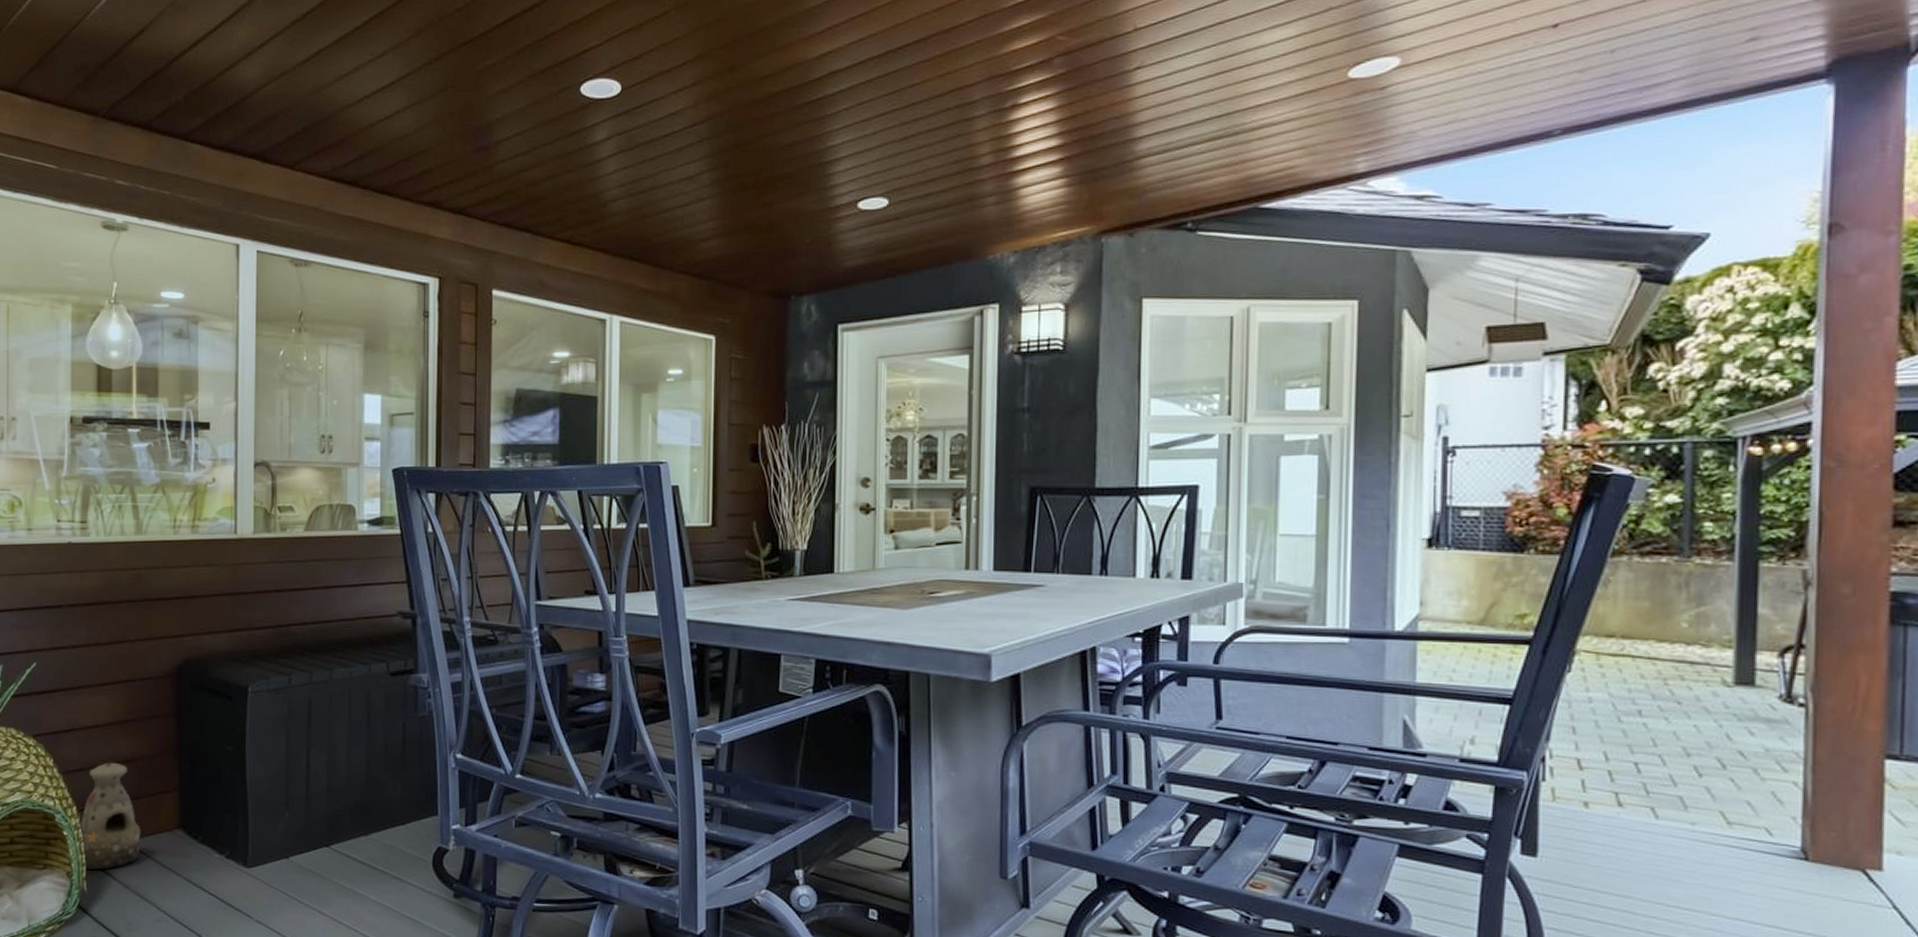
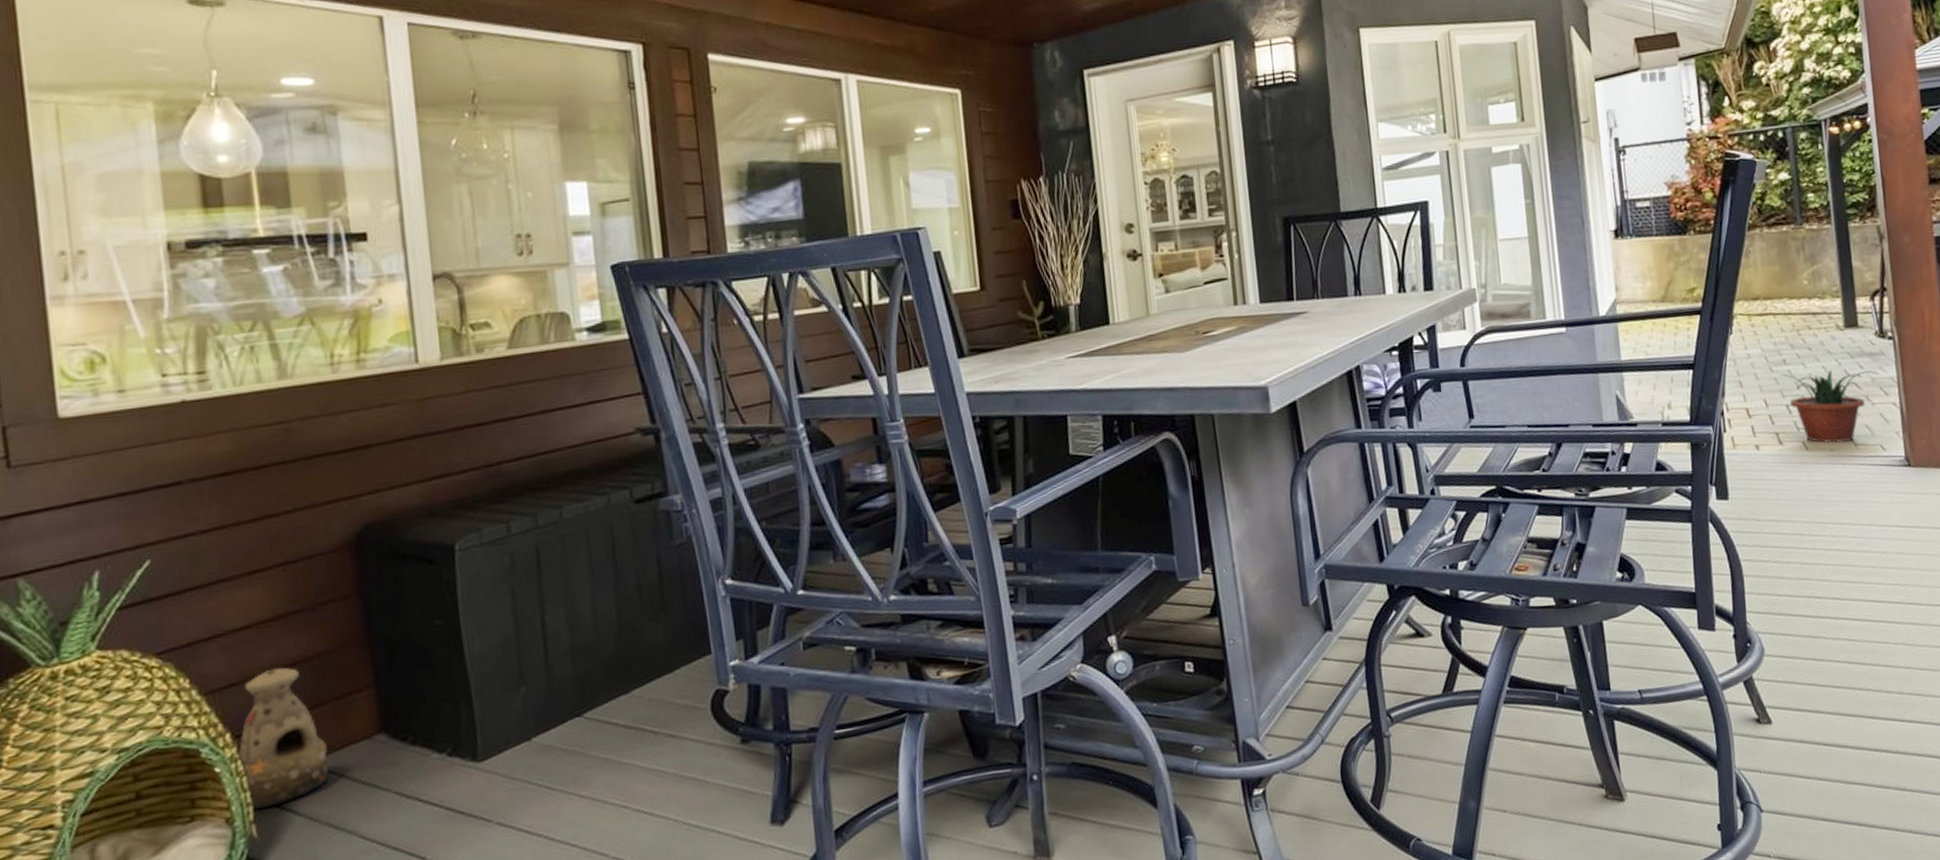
potted plant: none [1632,726,1778,817] -> present [1781,370,1879,444]

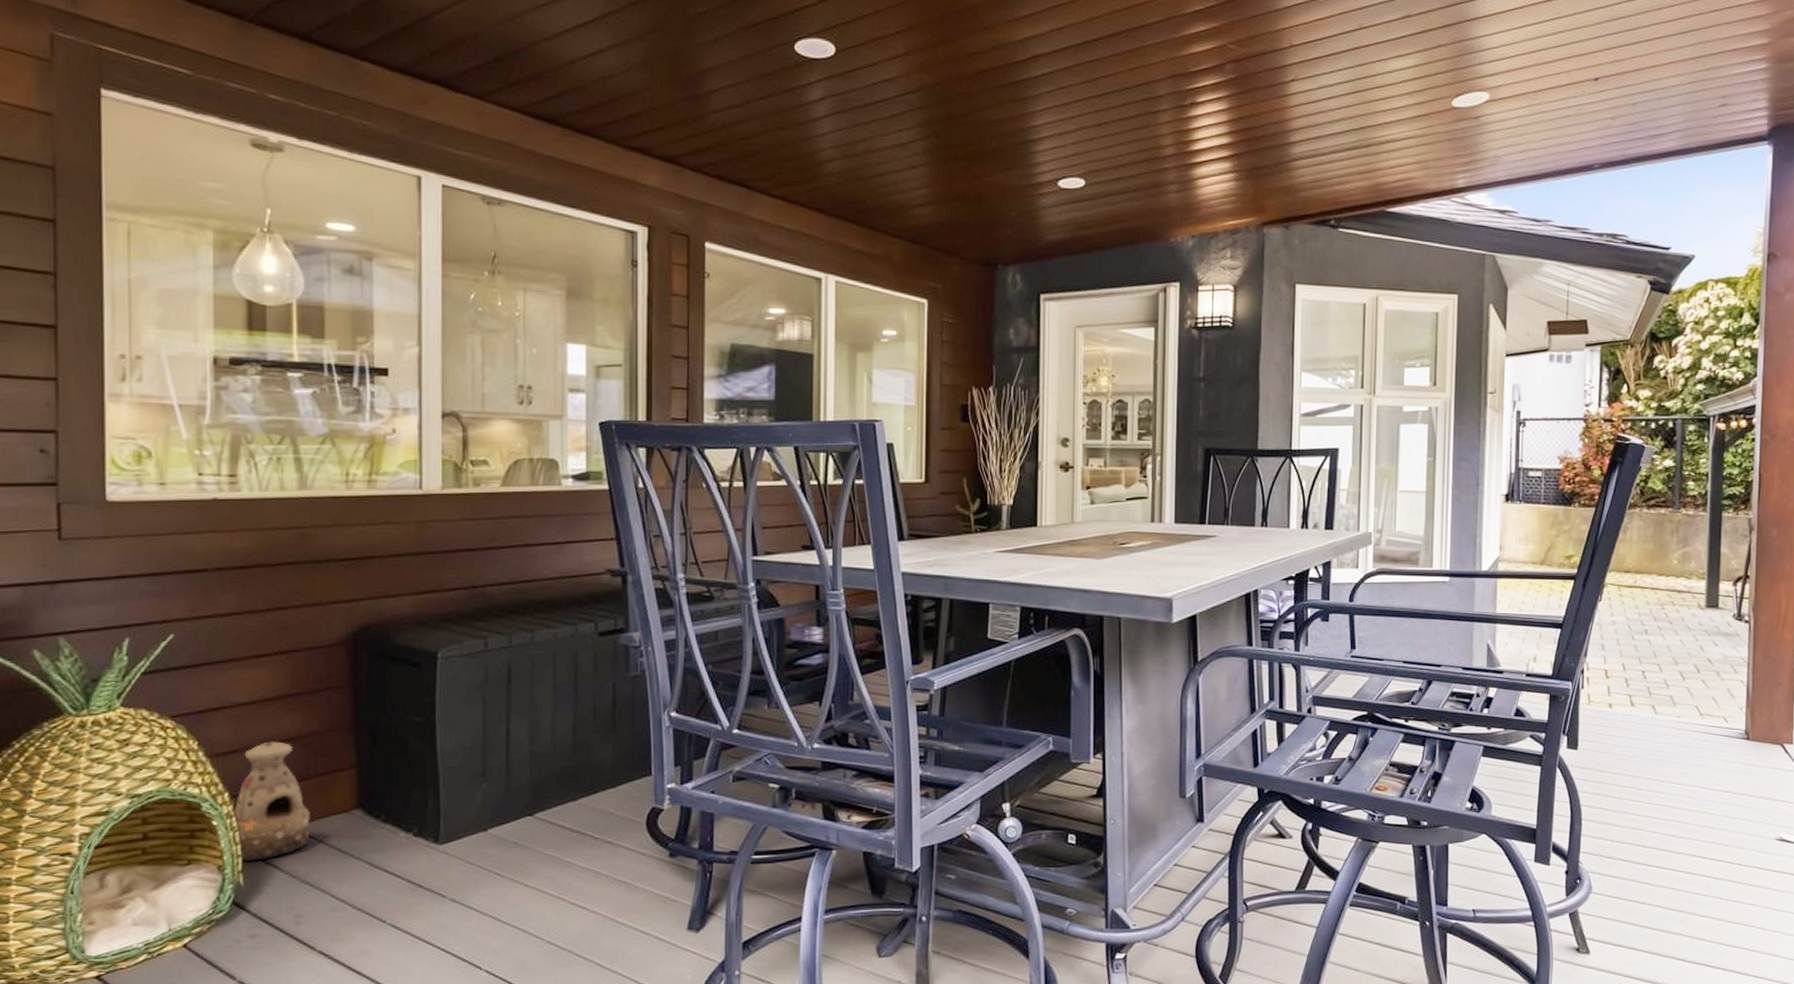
potted plant: present [1781,370,1879,444] -> none [1641,642,1732,710]

